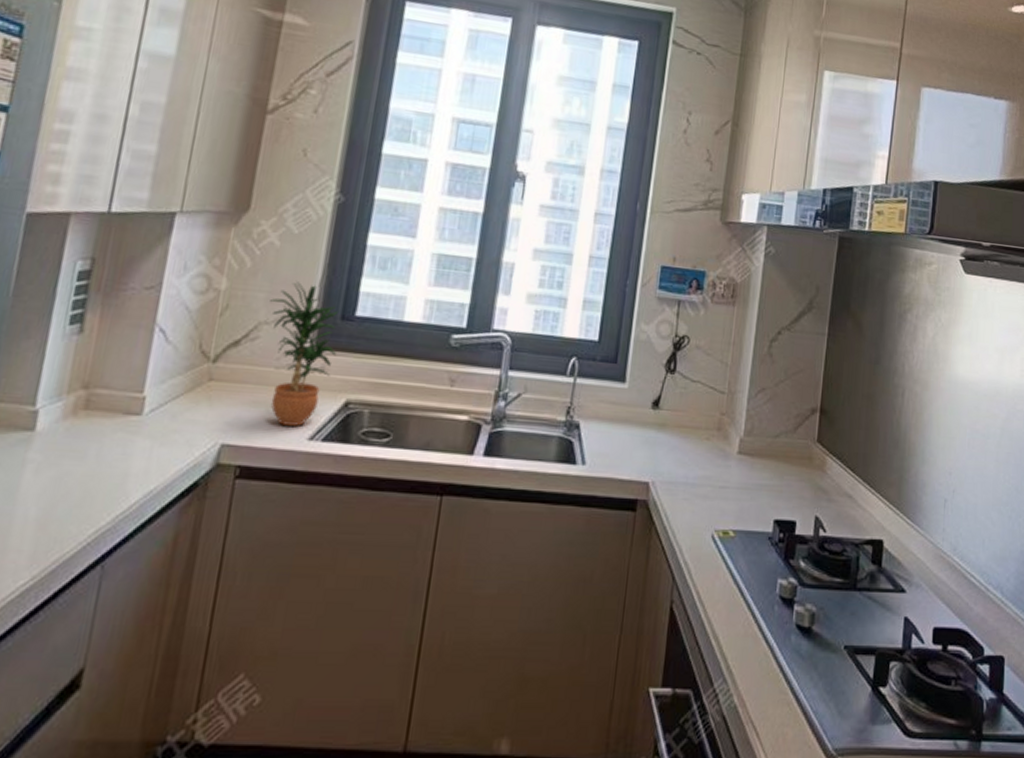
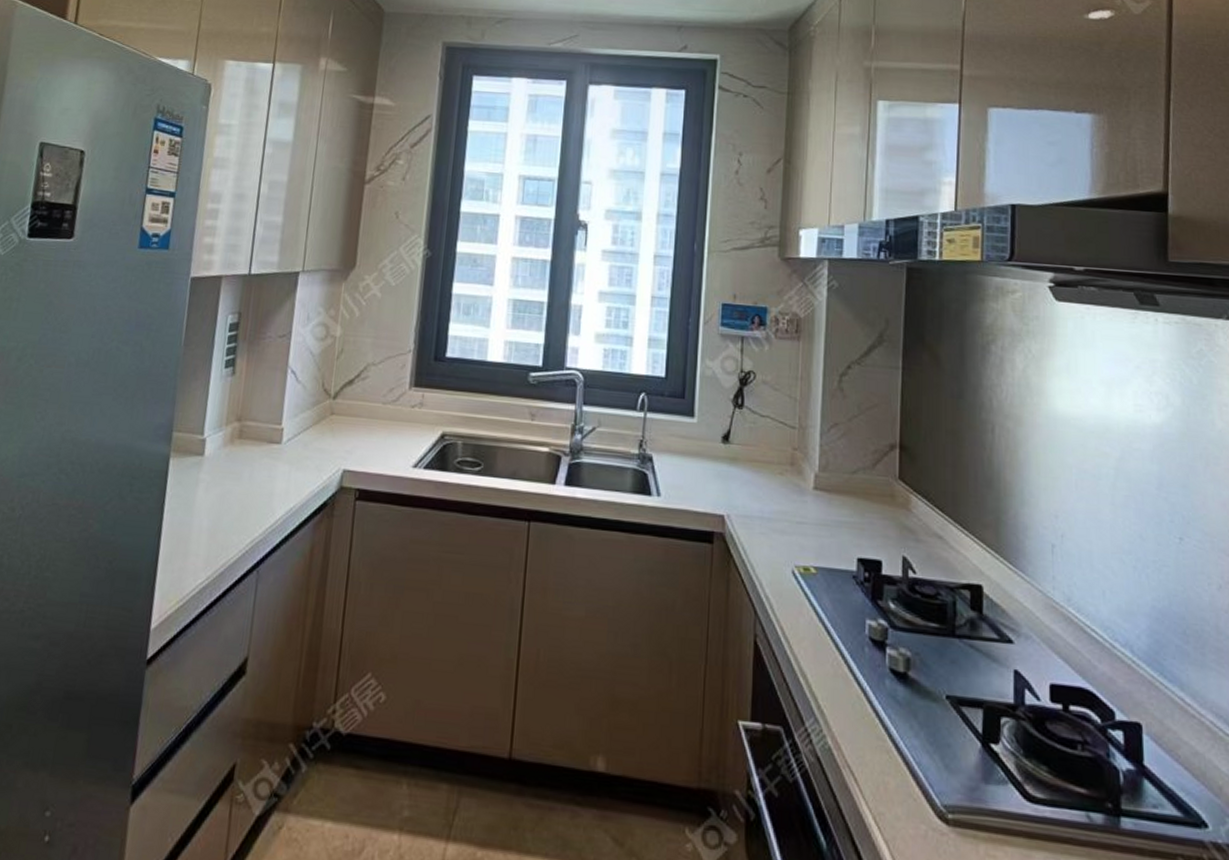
potted plant: present [270,282,340,426] -> none [375,328,432,455]

